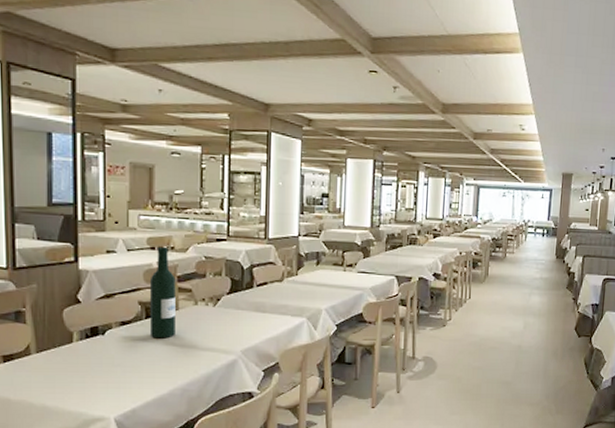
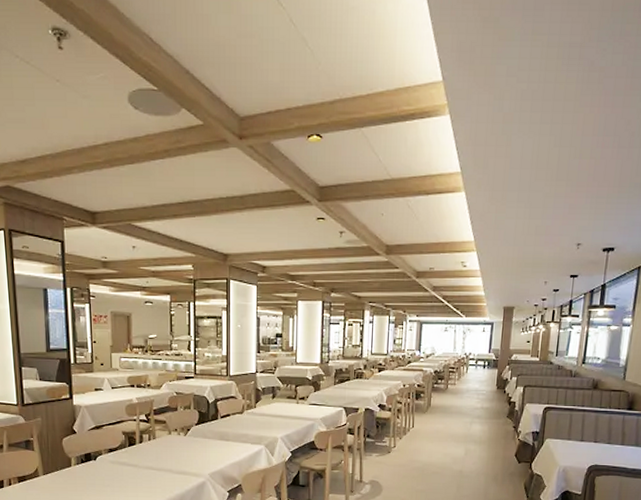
wine bottle: present [149,246,176,339] -> none [131,384,154,463]

